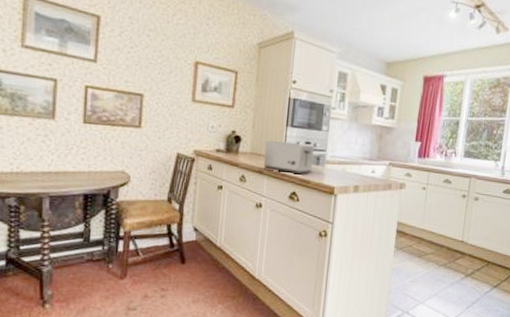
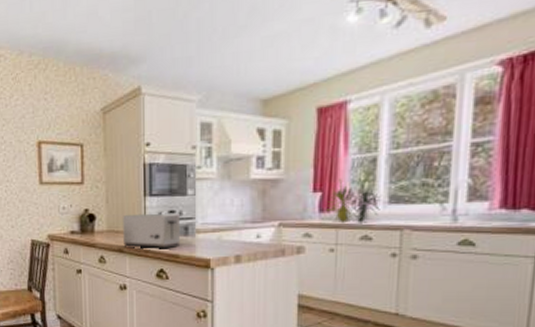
plant: none [423,133,460,170] -> present [326,178,381,224]

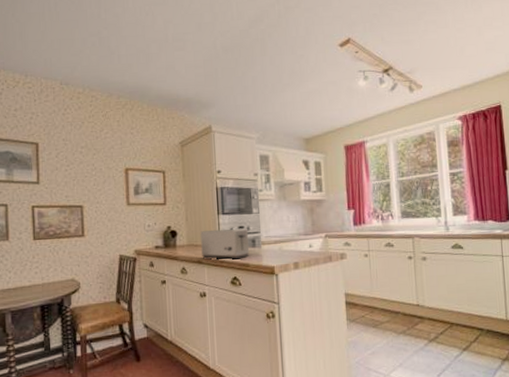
plant: present [326,178,381,224] -> none [358,198,397,234]

